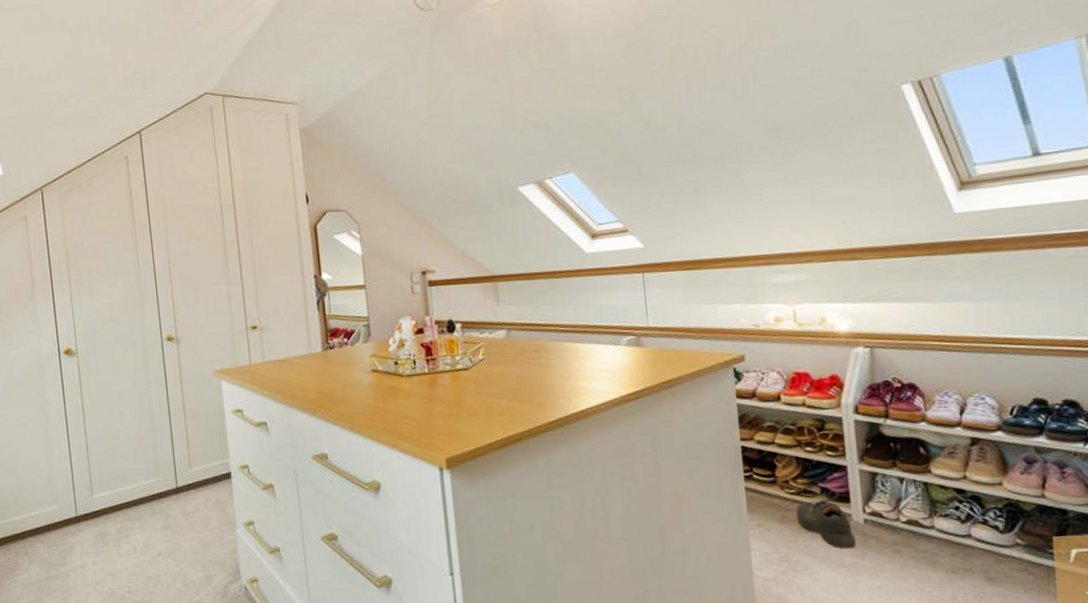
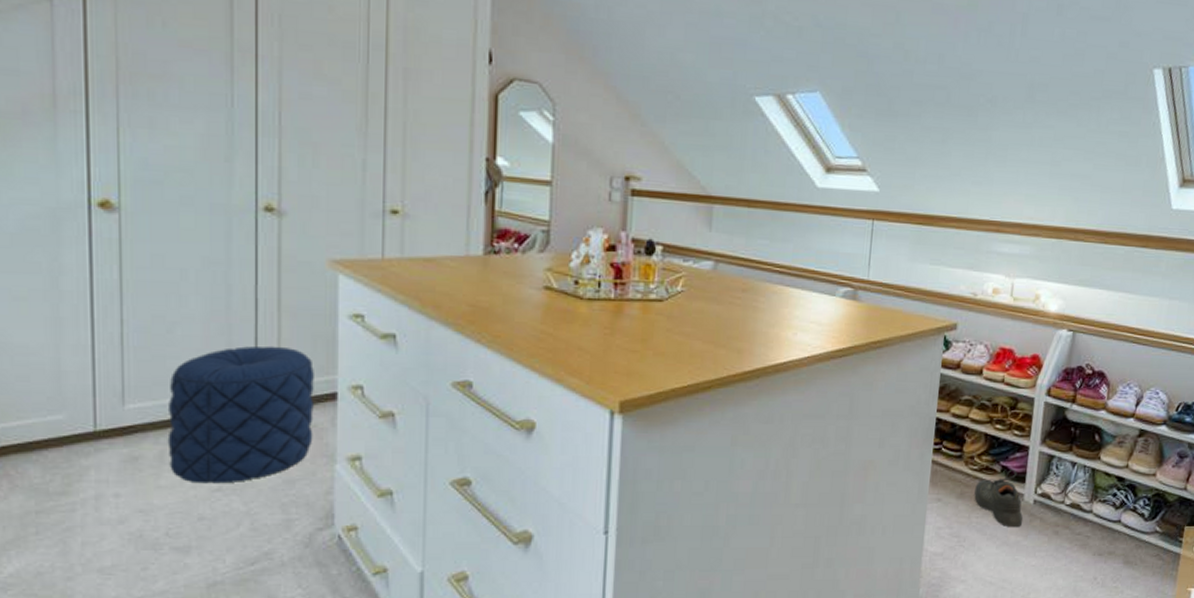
pouf: none [119,440,219,551] -> present [167,345,314,484]

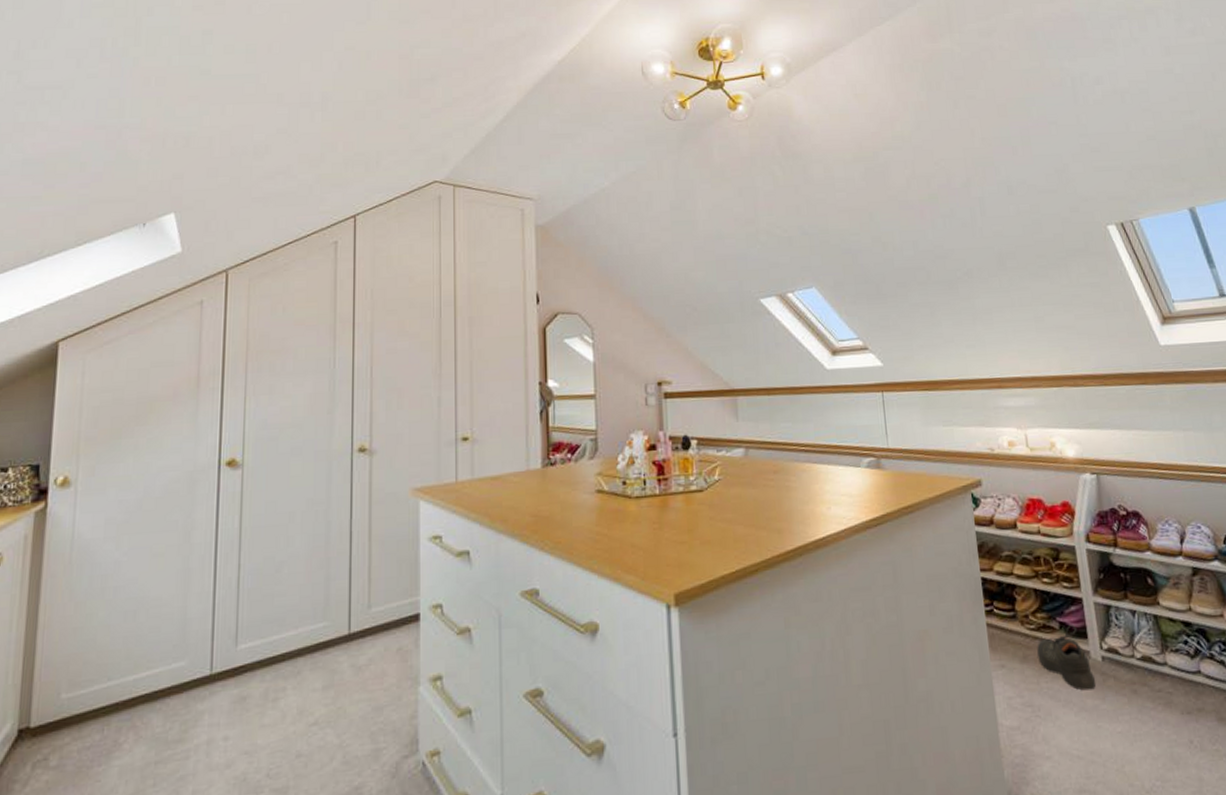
pouf: present [167,345,314,484] -> none [272,574,399,719]

